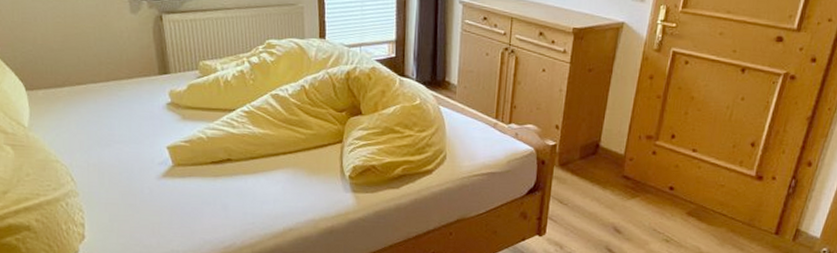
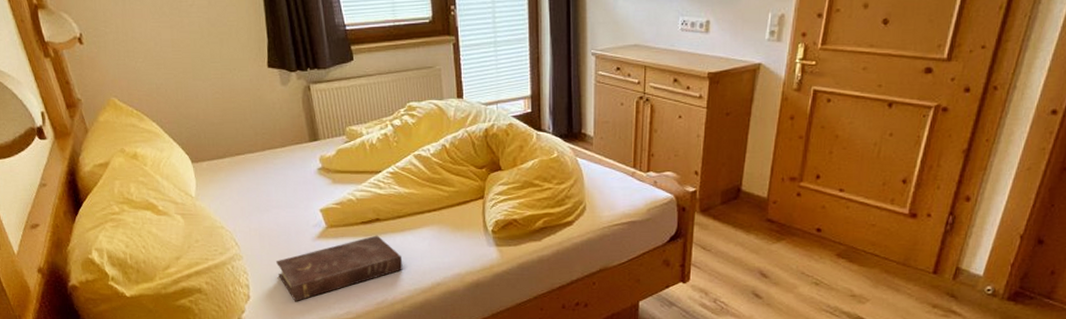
book: none [116,176,254,244] -> present [276,235,403,302]

